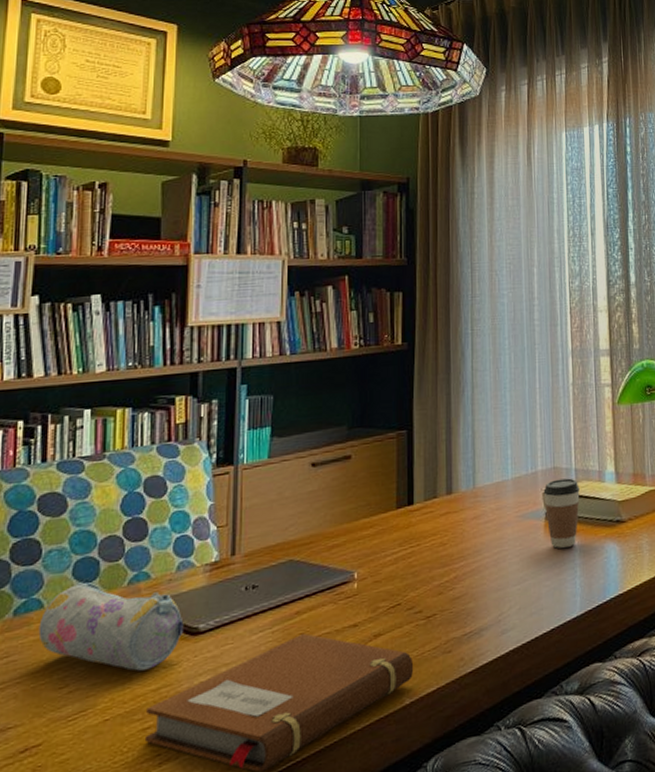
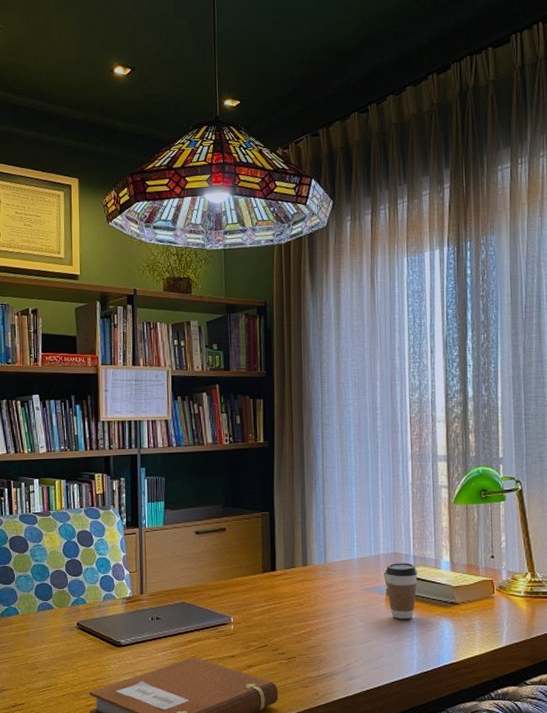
pencil case: present [38,582,184,671] -> none [17,600,111,666]

